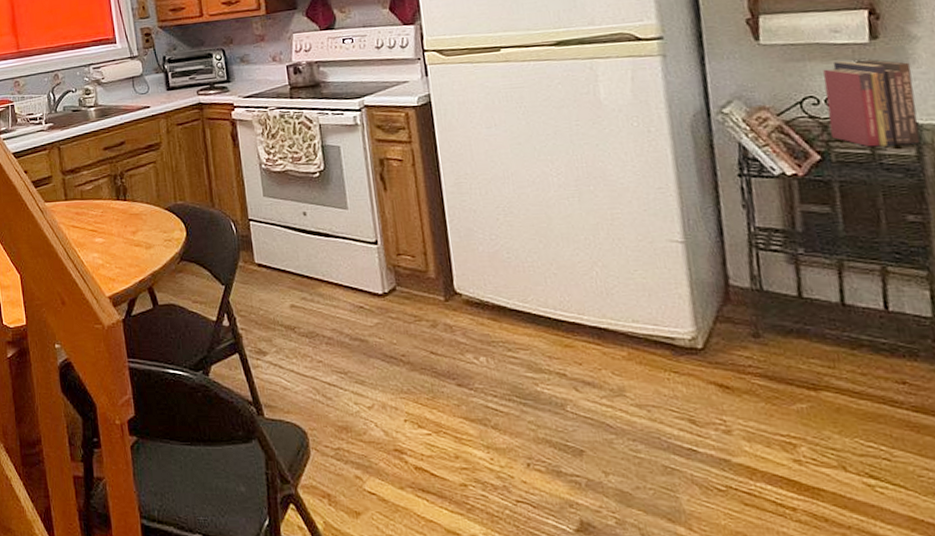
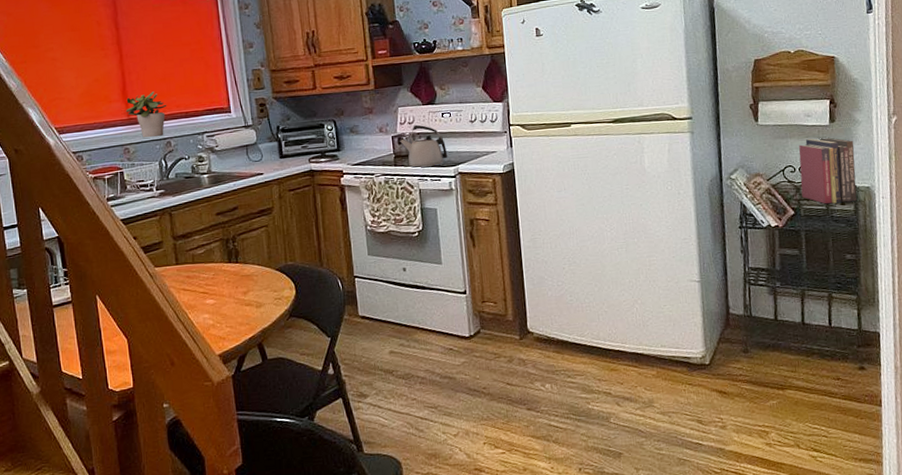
potted plant: none [15,24,54,71] -> present [126,91,167,138]
kettle: none [295,52,351,101] -> present [399,124,448,168]

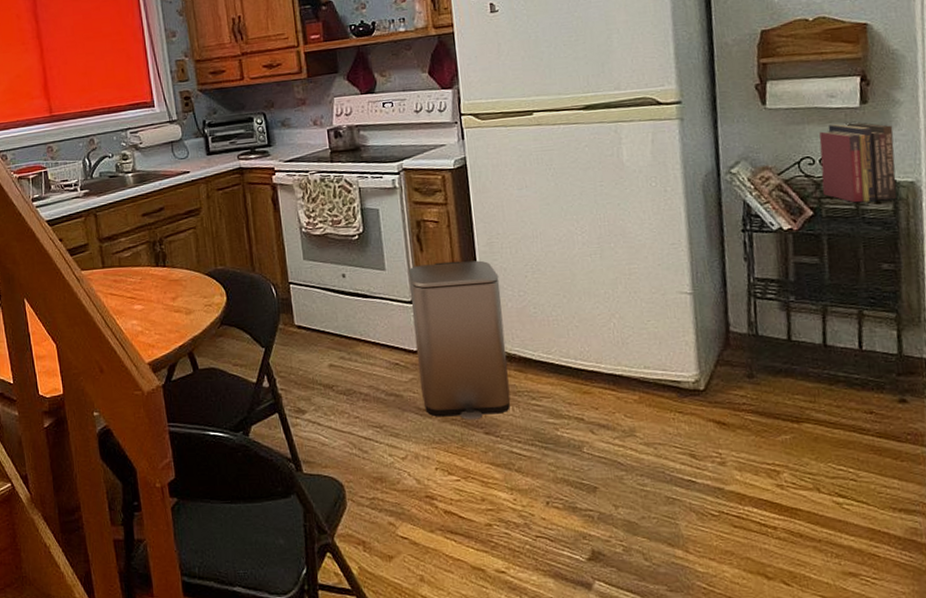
potted plant: present [126,91,167,138] -> none [48,86,89,136]
kettle: present [399,124,448,168] -> none [335,116,390,164]
pedal bin: none [462,254,550,399] -> present [408,260,511,421]

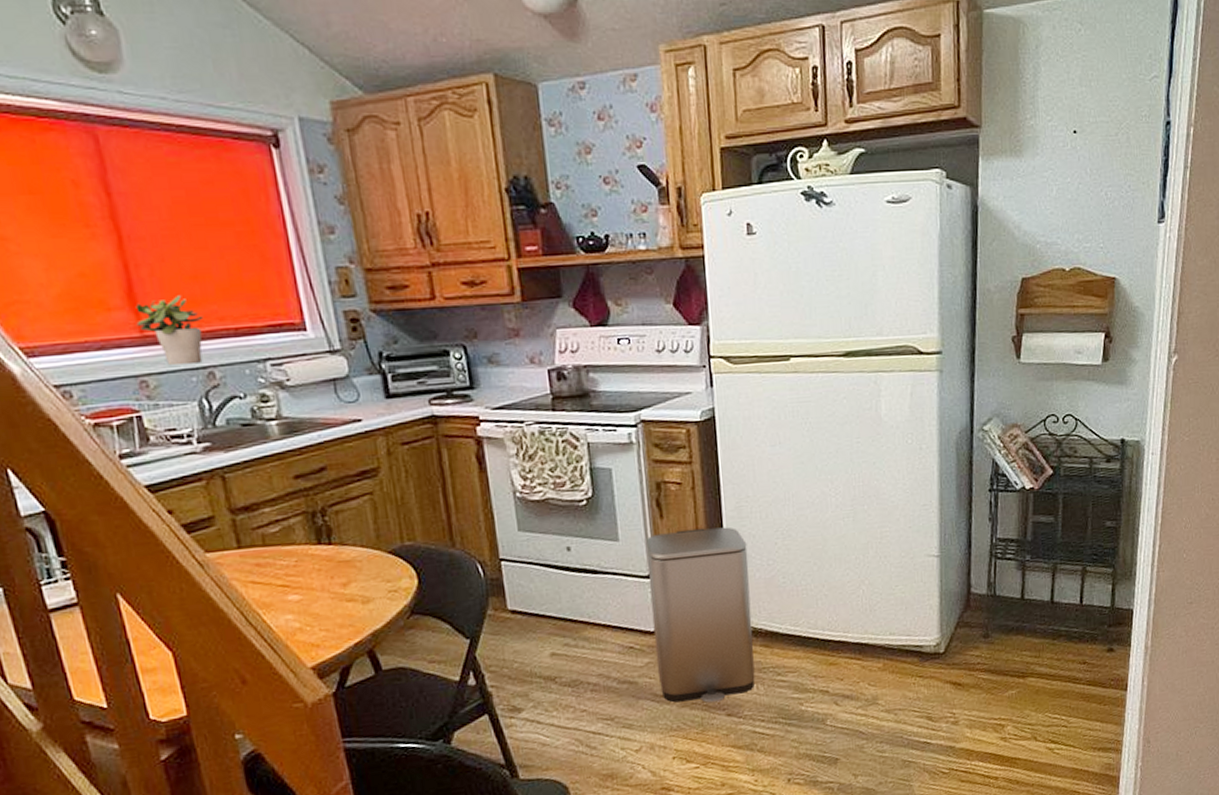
potted plant: none [48,86,89,136] -> present [135,295,204,366]
books: present [819,121,897,203] -> none [1063,379,1127,462]

